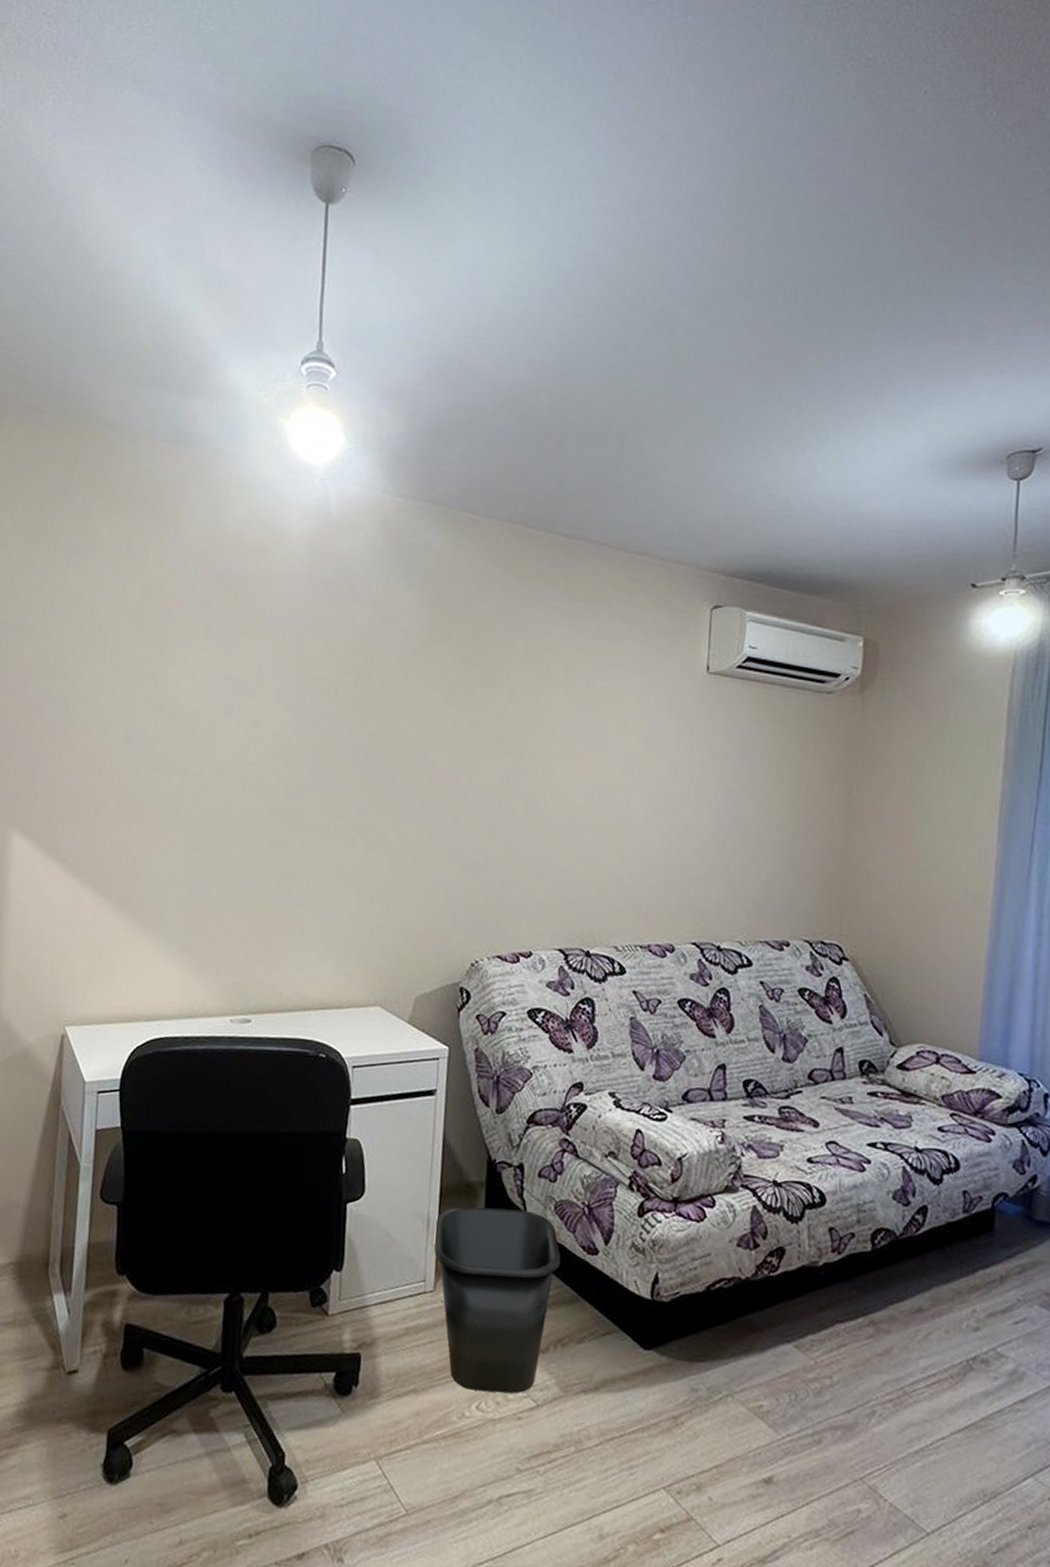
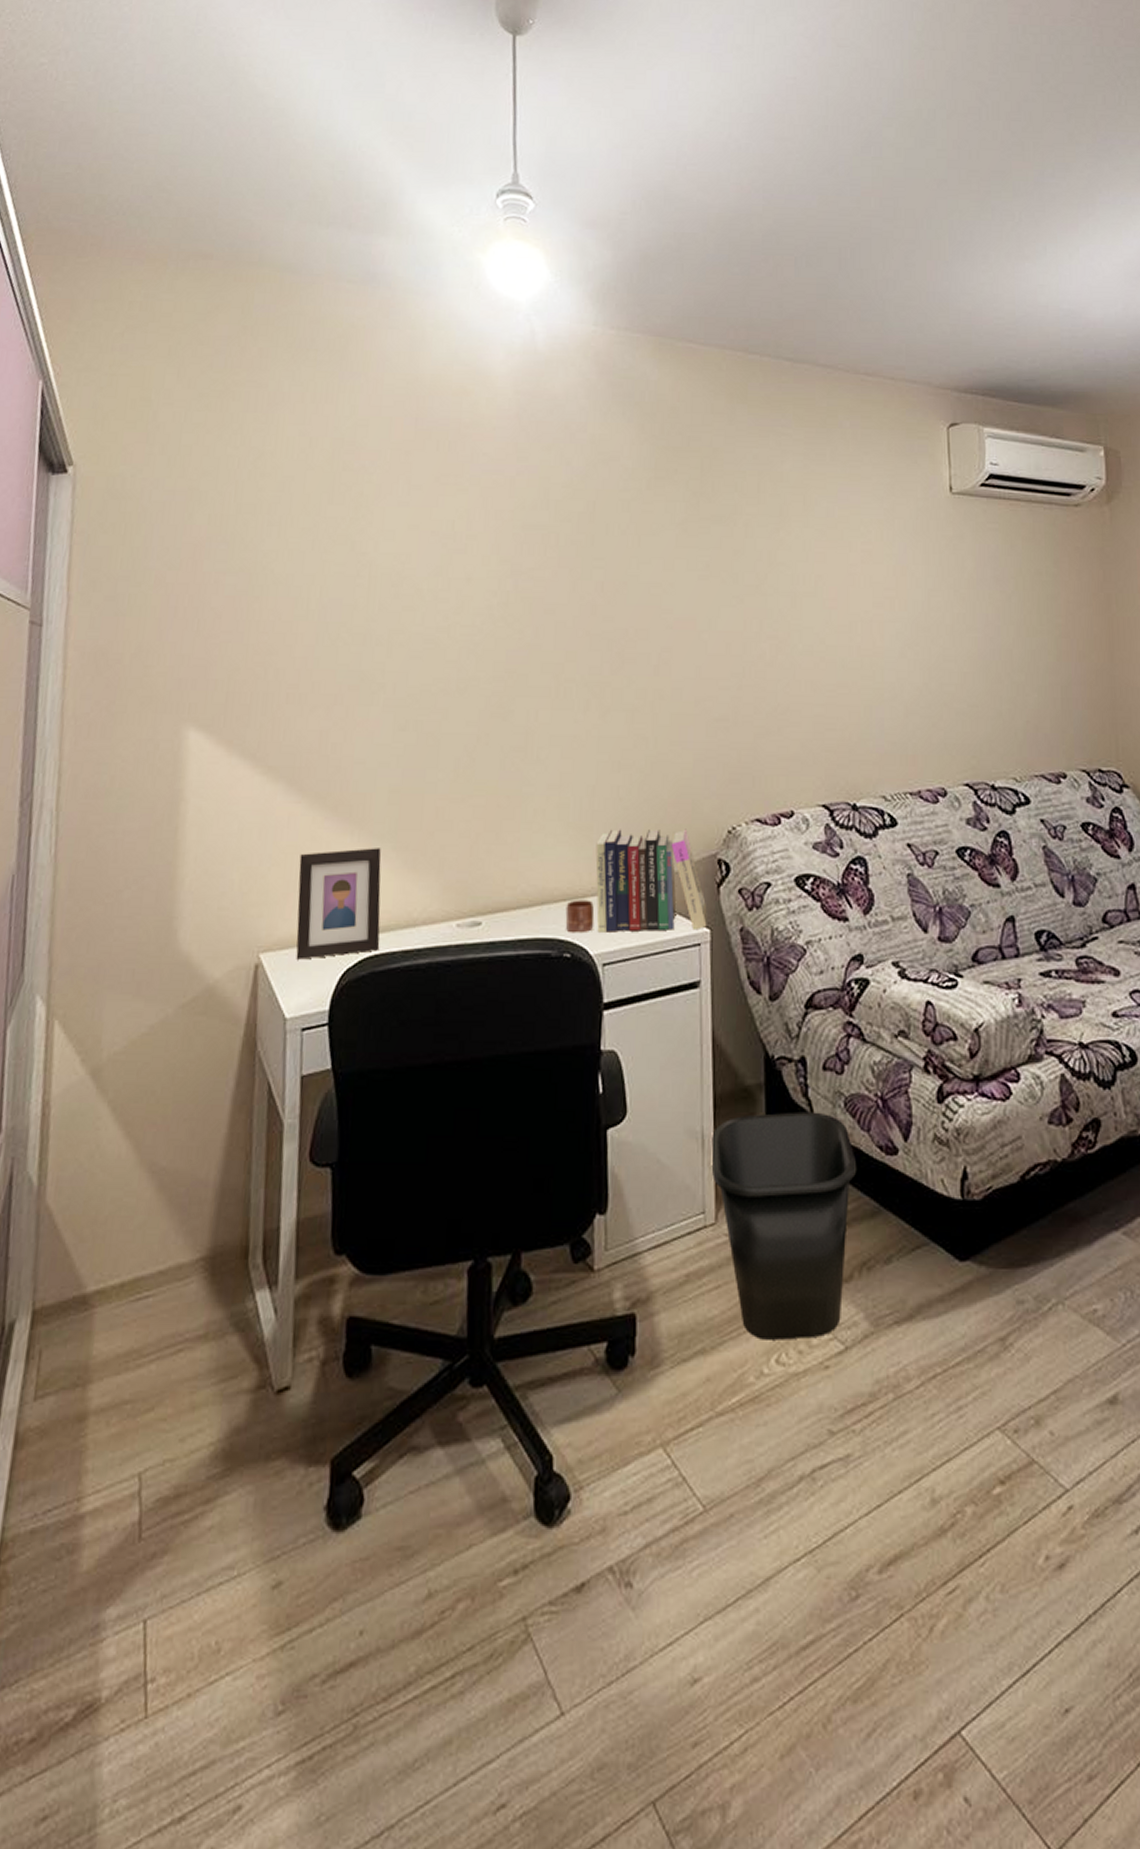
picture frame: none [95,947,169,1036] -> present [296,848,381,960]
mug: none [322,1009,349,1039] -> present [565,900,595,934]
books: none [350,952,448,1047] -> present [595,829,707,933]

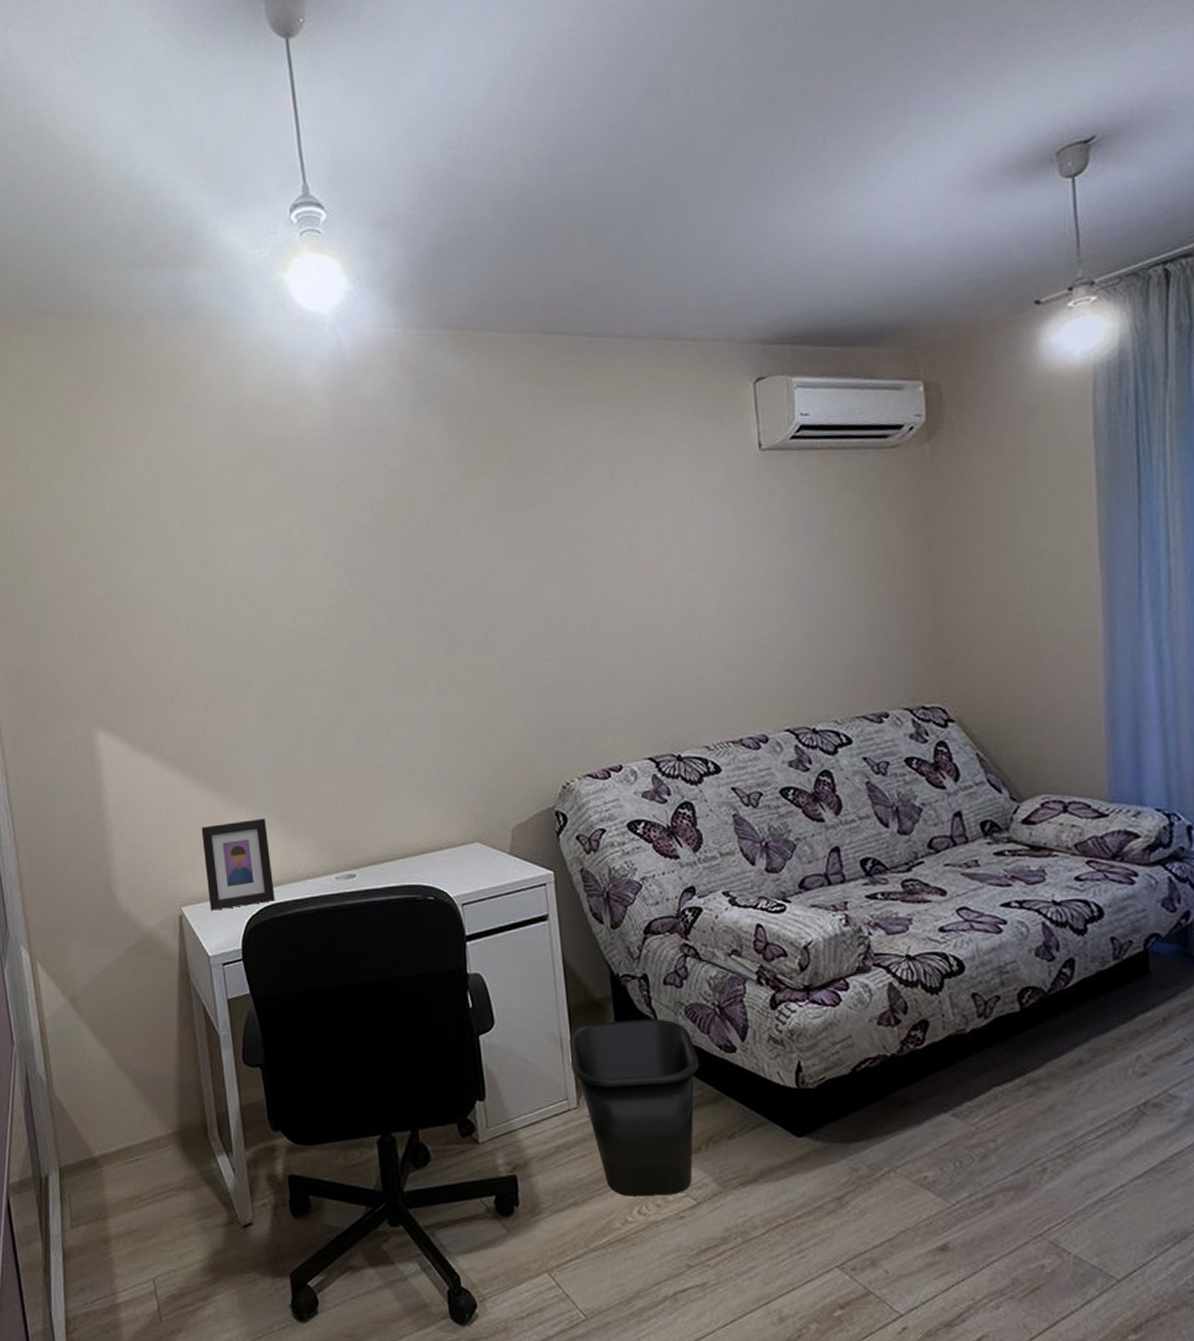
mug: present [565,900,595,934] -> none [425,852,452,880]
books: present [595,829,707,933] -> none [446,787,550,878]

